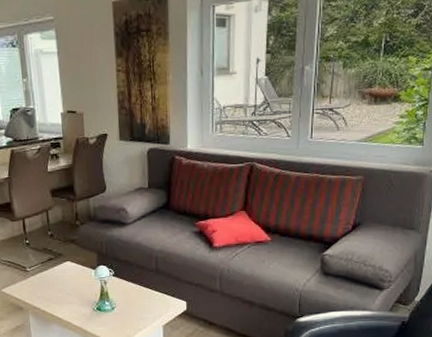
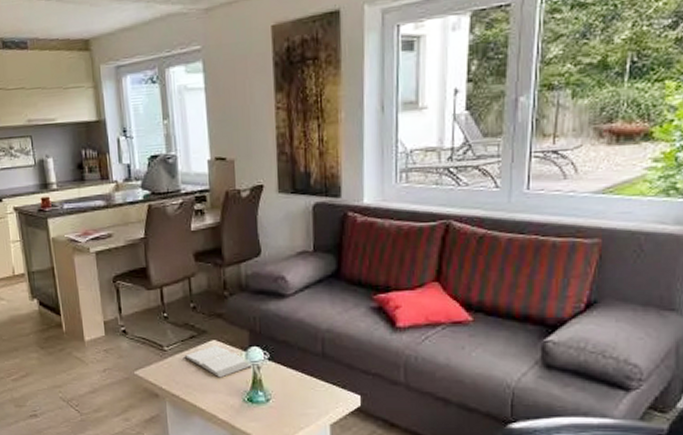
book: none [43,266,99,292] -> present [184,346,251,378]

